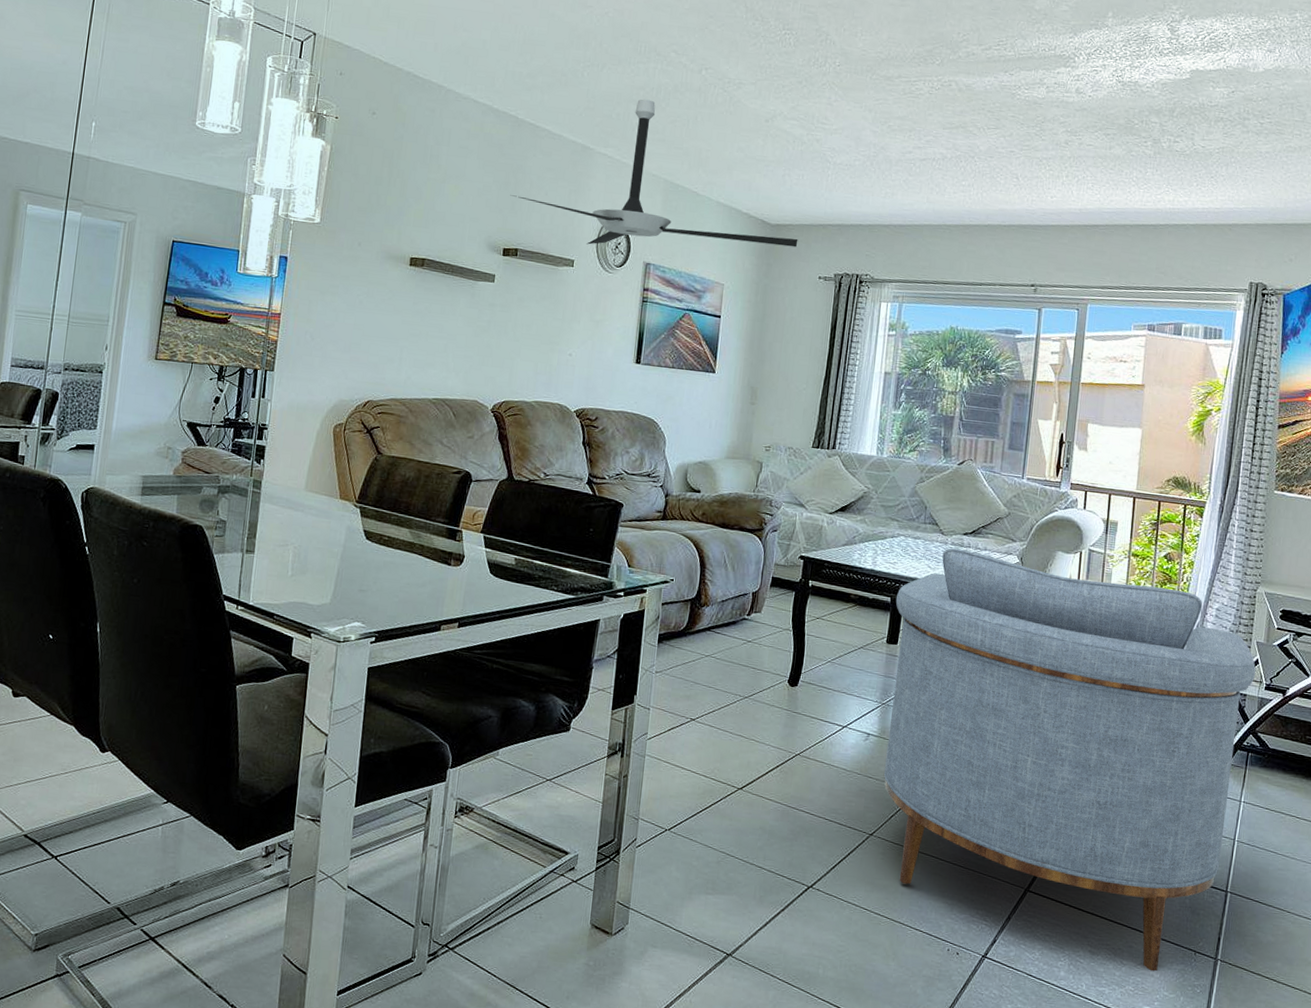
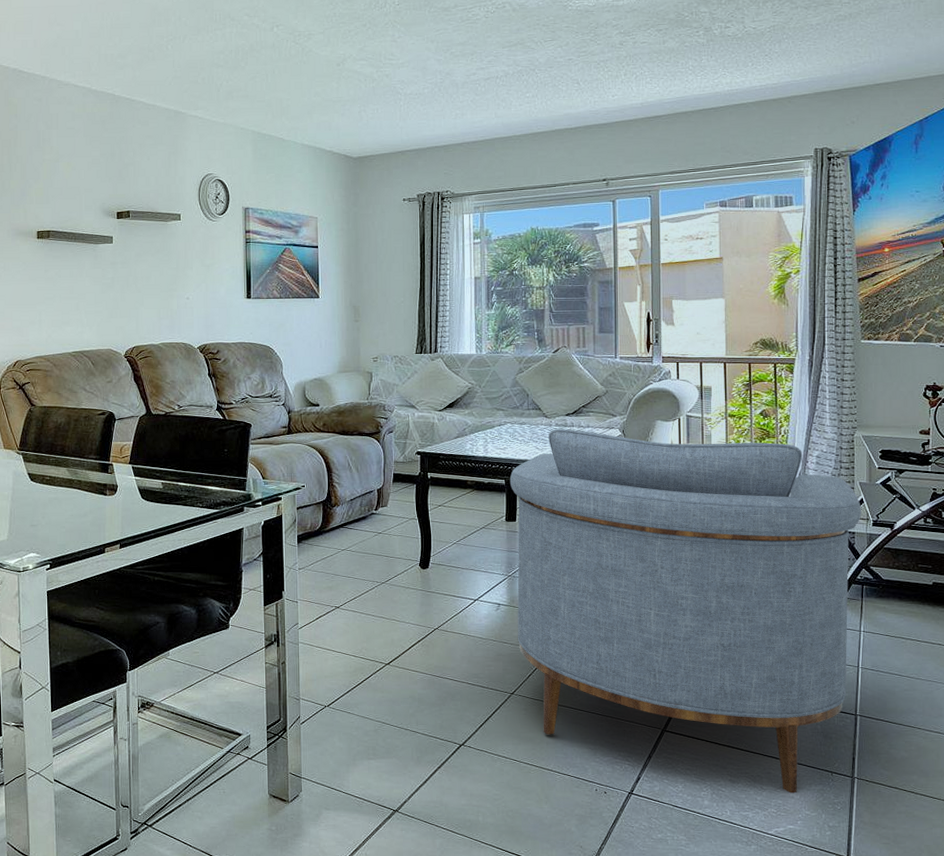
ceiling fan: present [510,99,798,248] -> none [117,61,380,199]

